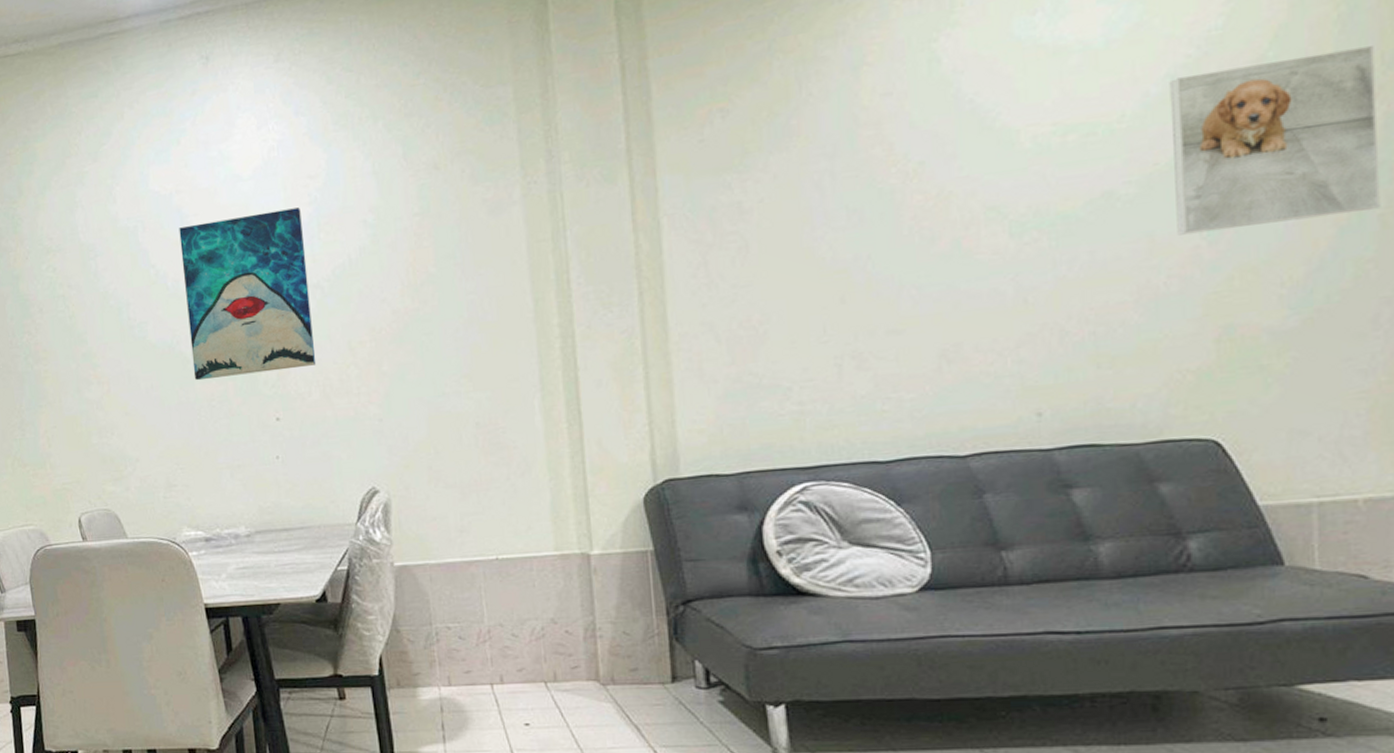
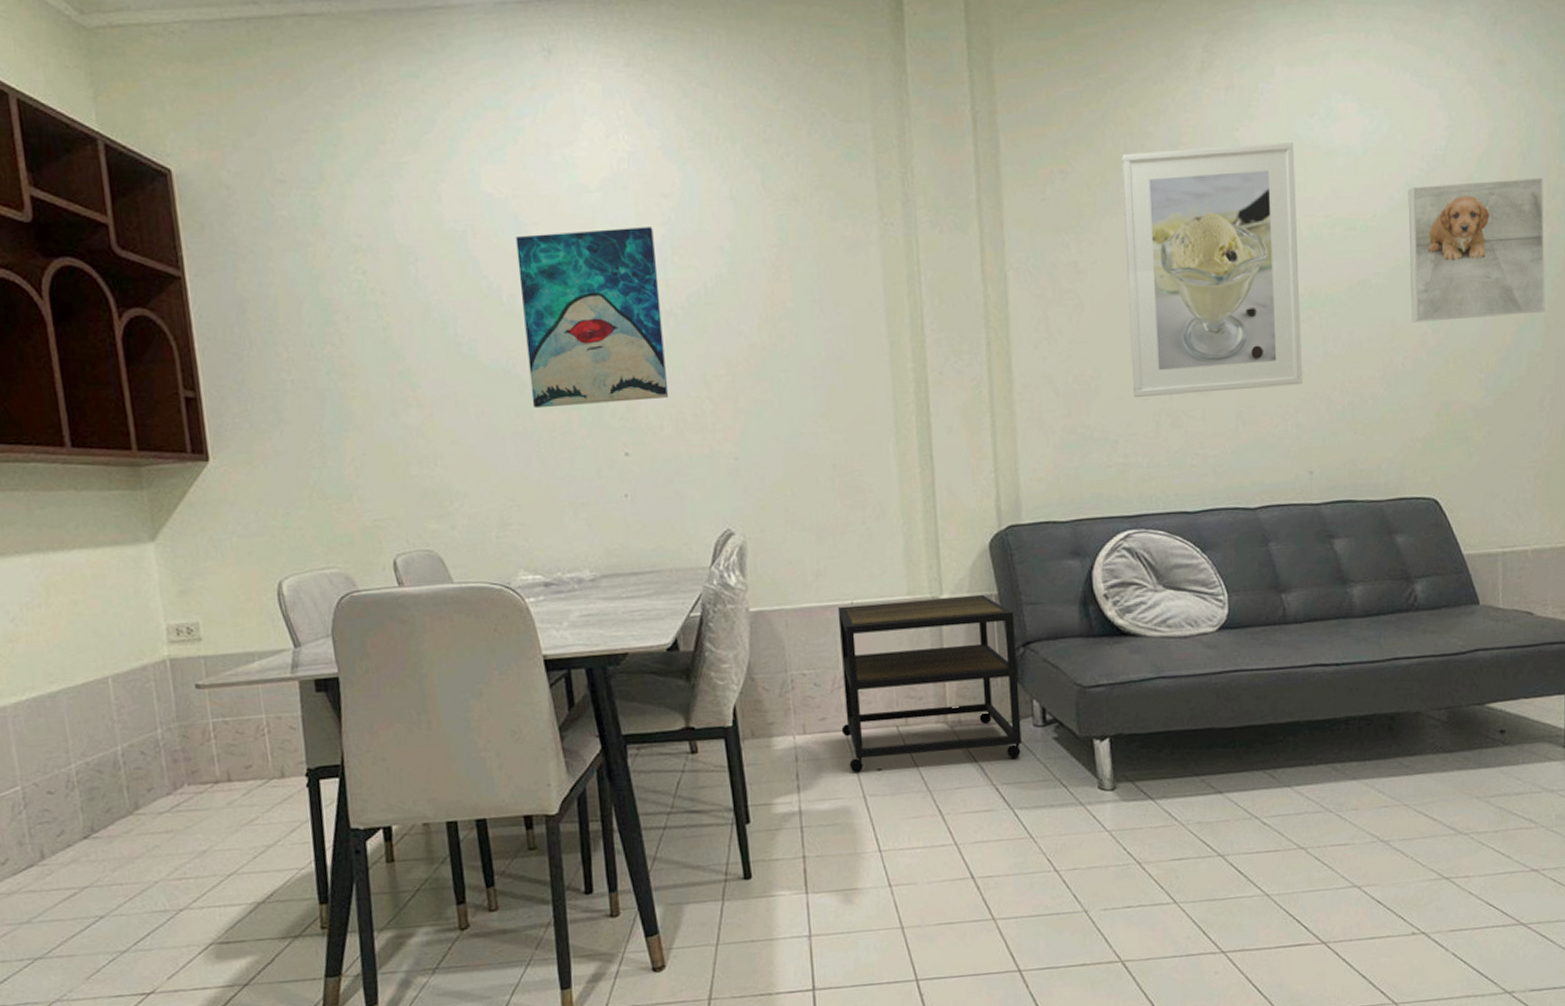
side table: none [482,550,683,727] -> present [837,594,1022,773]
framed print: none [792,45,1026,340] -> present [1121,142,1302,397]

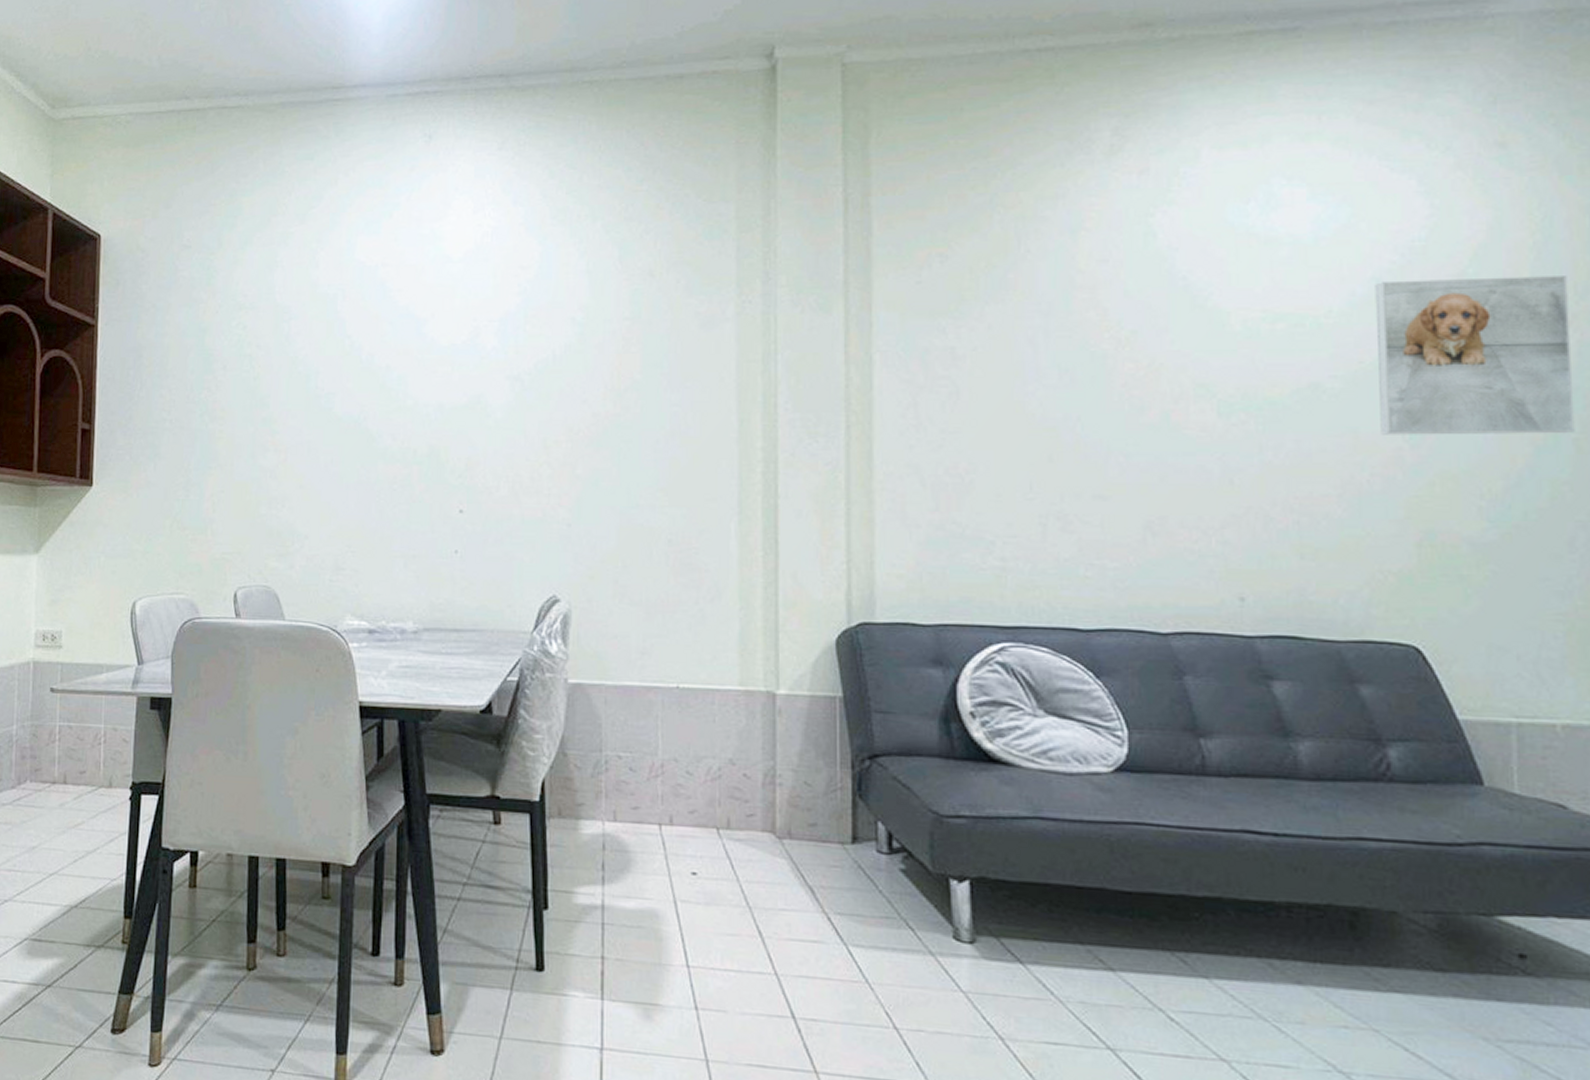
wall art: present [515,227,669,409] -> none [377,296,509,461]
side table: present [837,594,1022,773] -> none [655,689,862,887]
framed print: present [1121,142,1302,397] -> none [1011,230,1231,497]

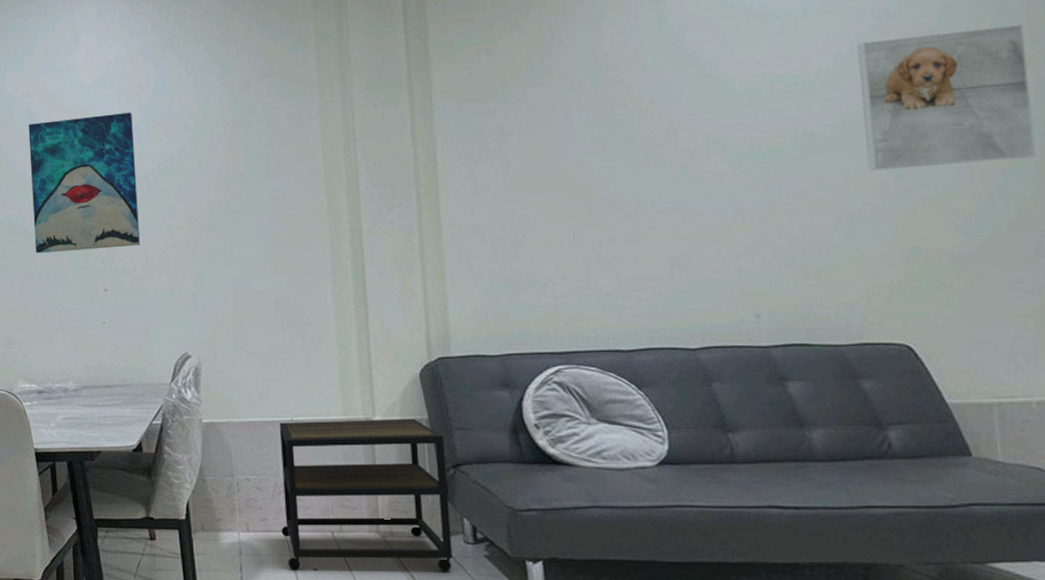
wall art: none [377,296,509,461] -> present [28,112,141,254]
side table: none [655,689,862,887] -> present [279,418,453,572]

